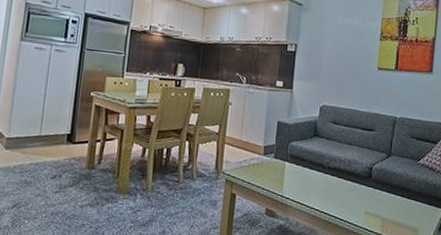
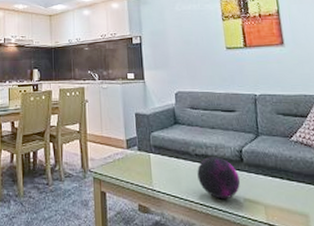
decorative orb: none [326,171,366,211] -> present [197,157,241,200]

